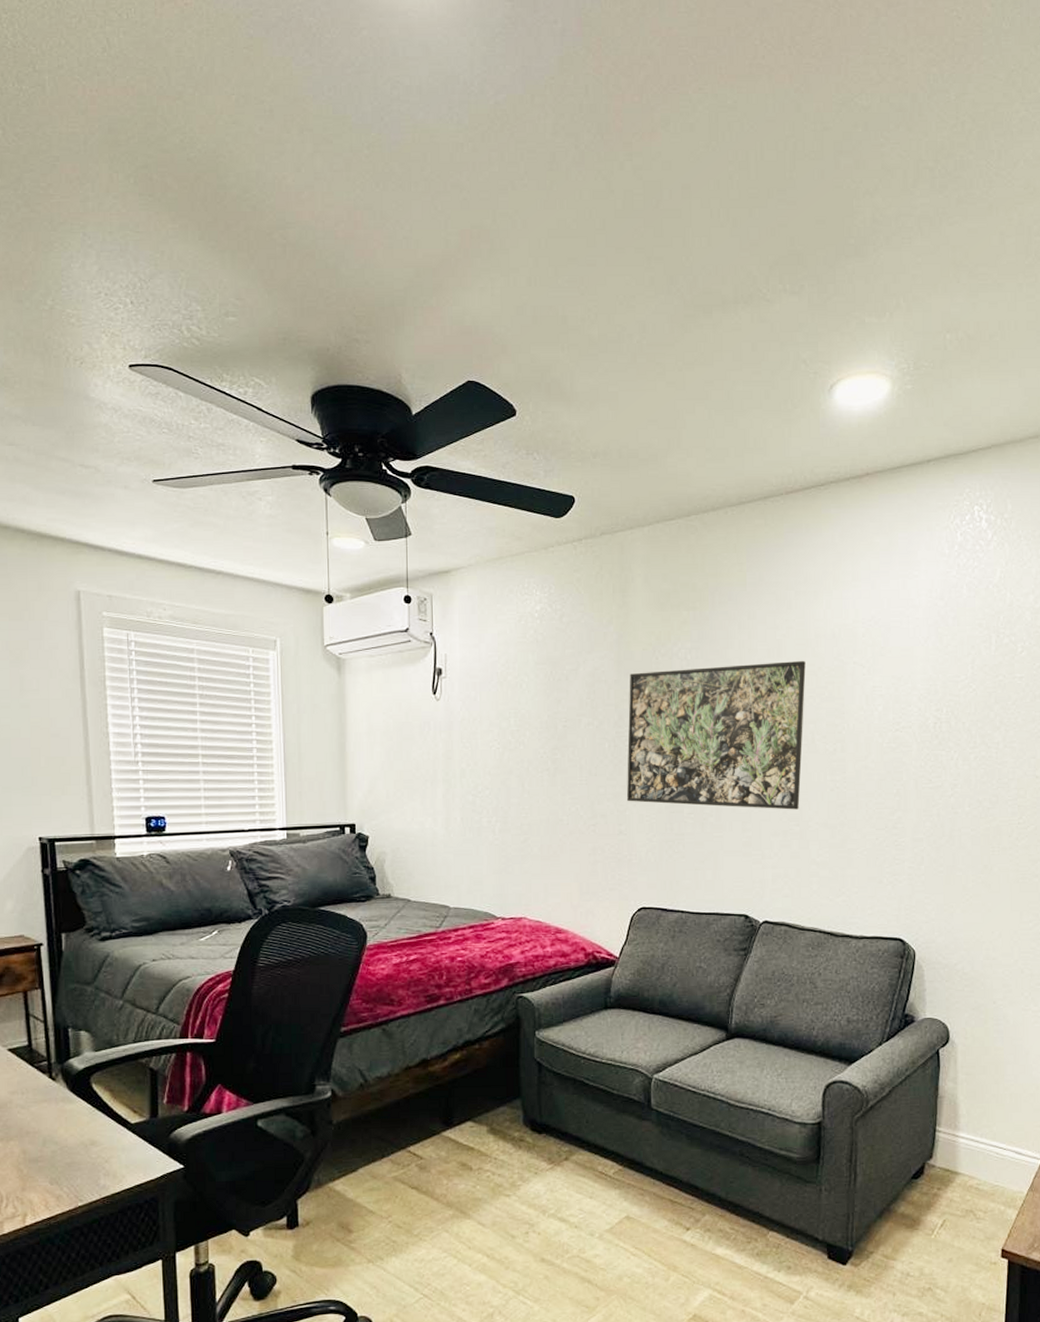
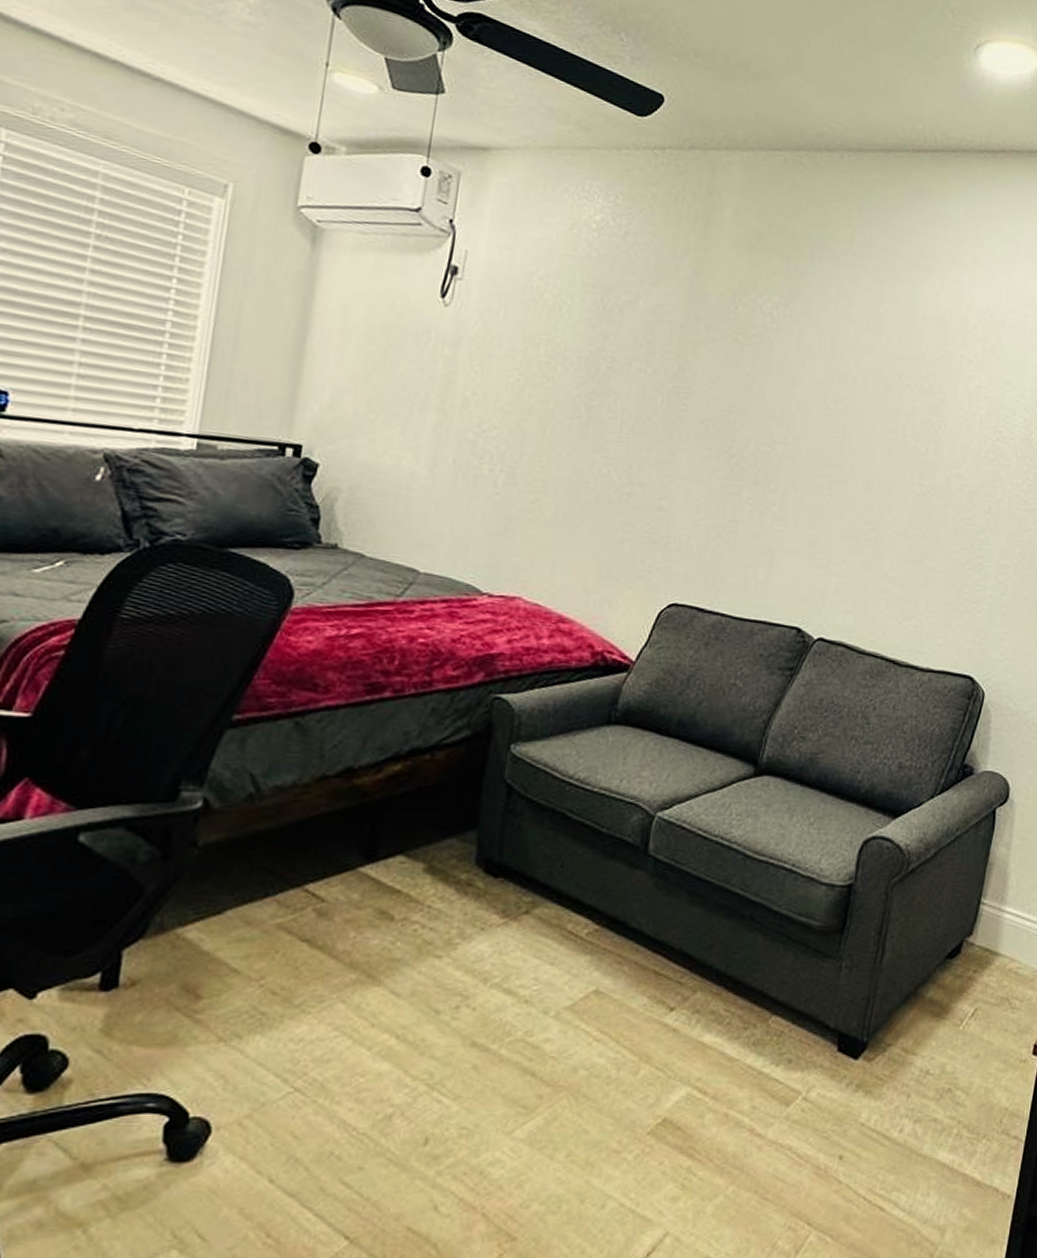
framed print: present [626,661,806,810] -> none [673,319,908,513]

